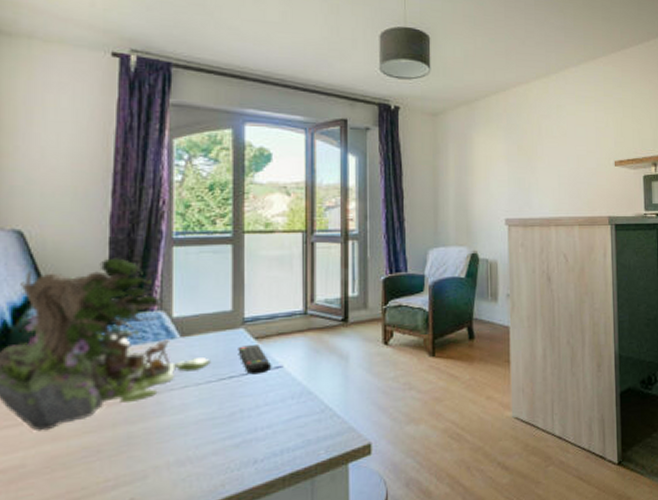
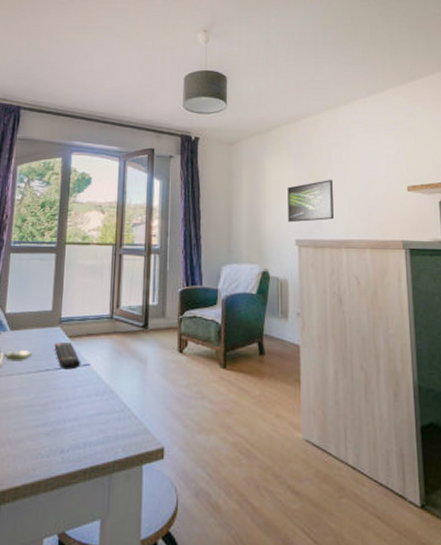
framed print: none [497,155,544,201] -> present [288,180,334,223]

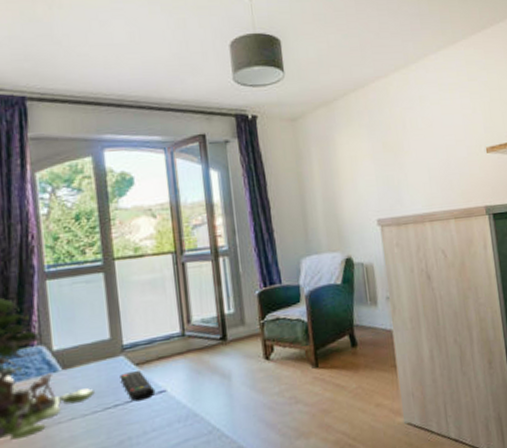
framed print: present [288,180,334,223] -> none [363,149,415,202]

